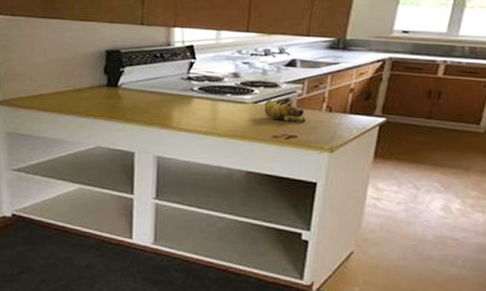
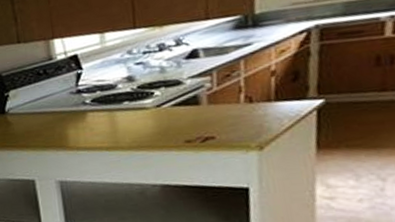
banana bunch: present [264,99,306,122] -> none [169,97,222,123]

